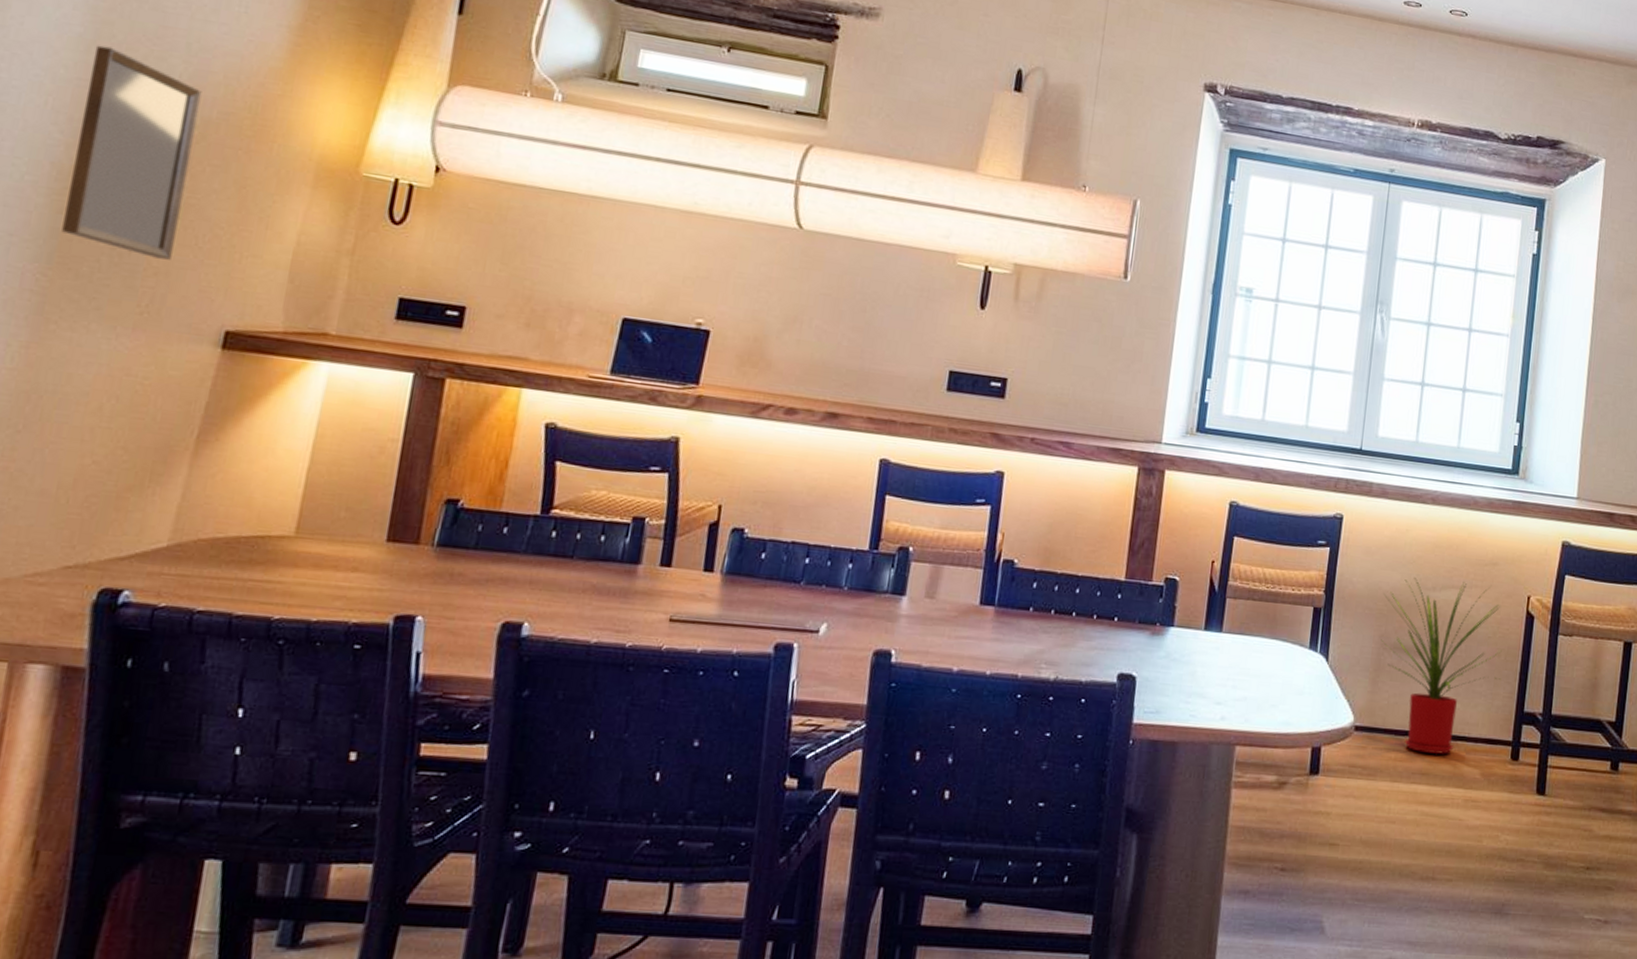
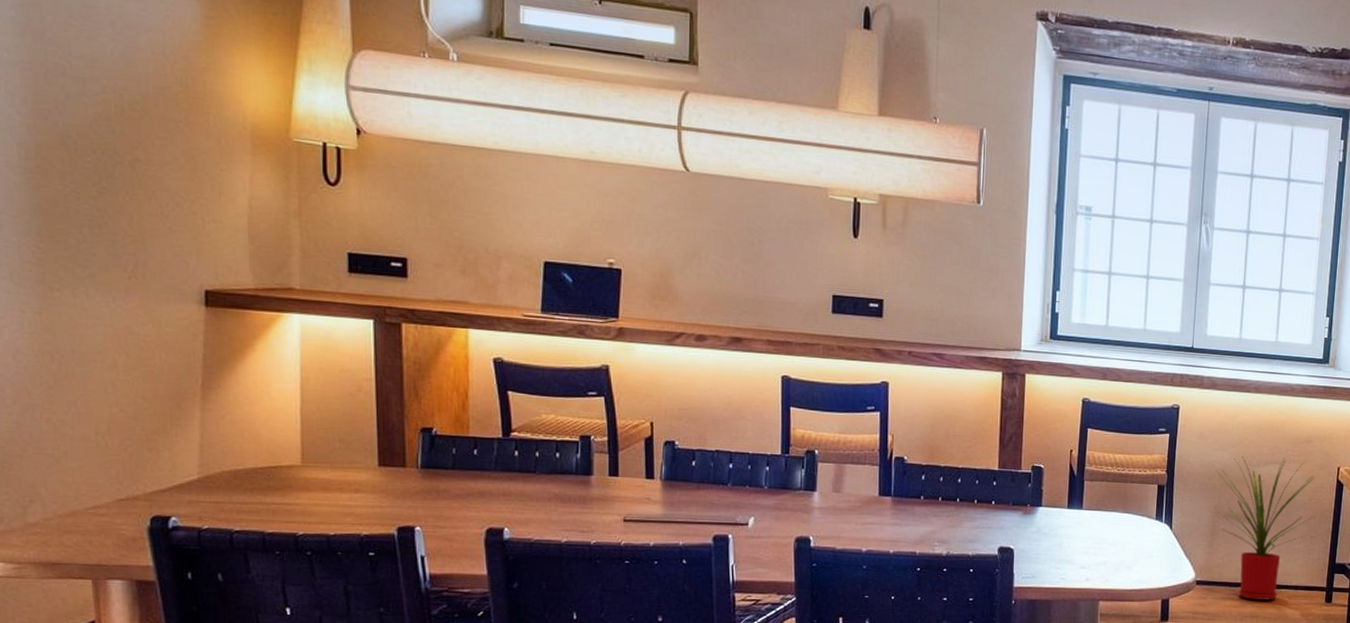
home mirror: present [61,45,202,260] -> none [29,27,144,228]

